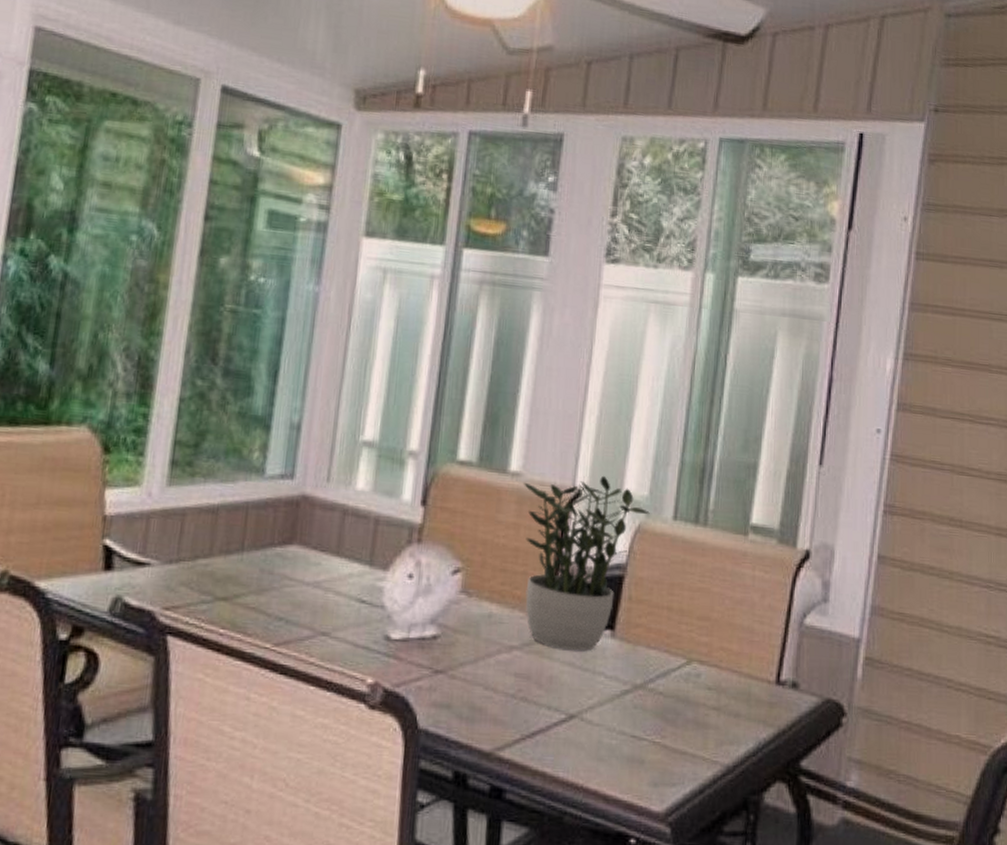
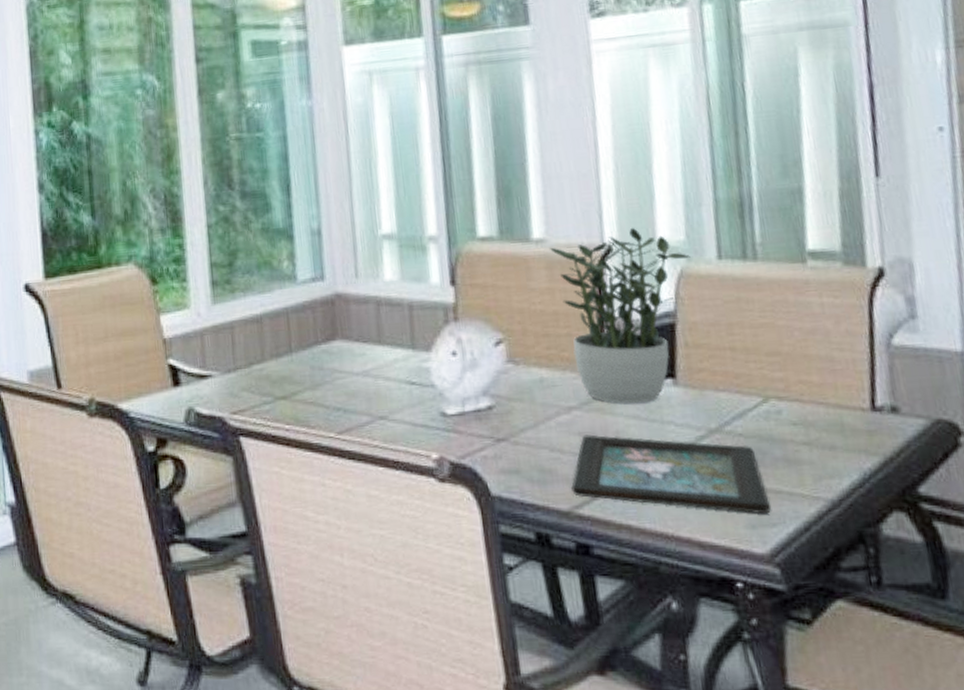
decorative tray: none [496,676,674,774] -> present [570,434,771,515]

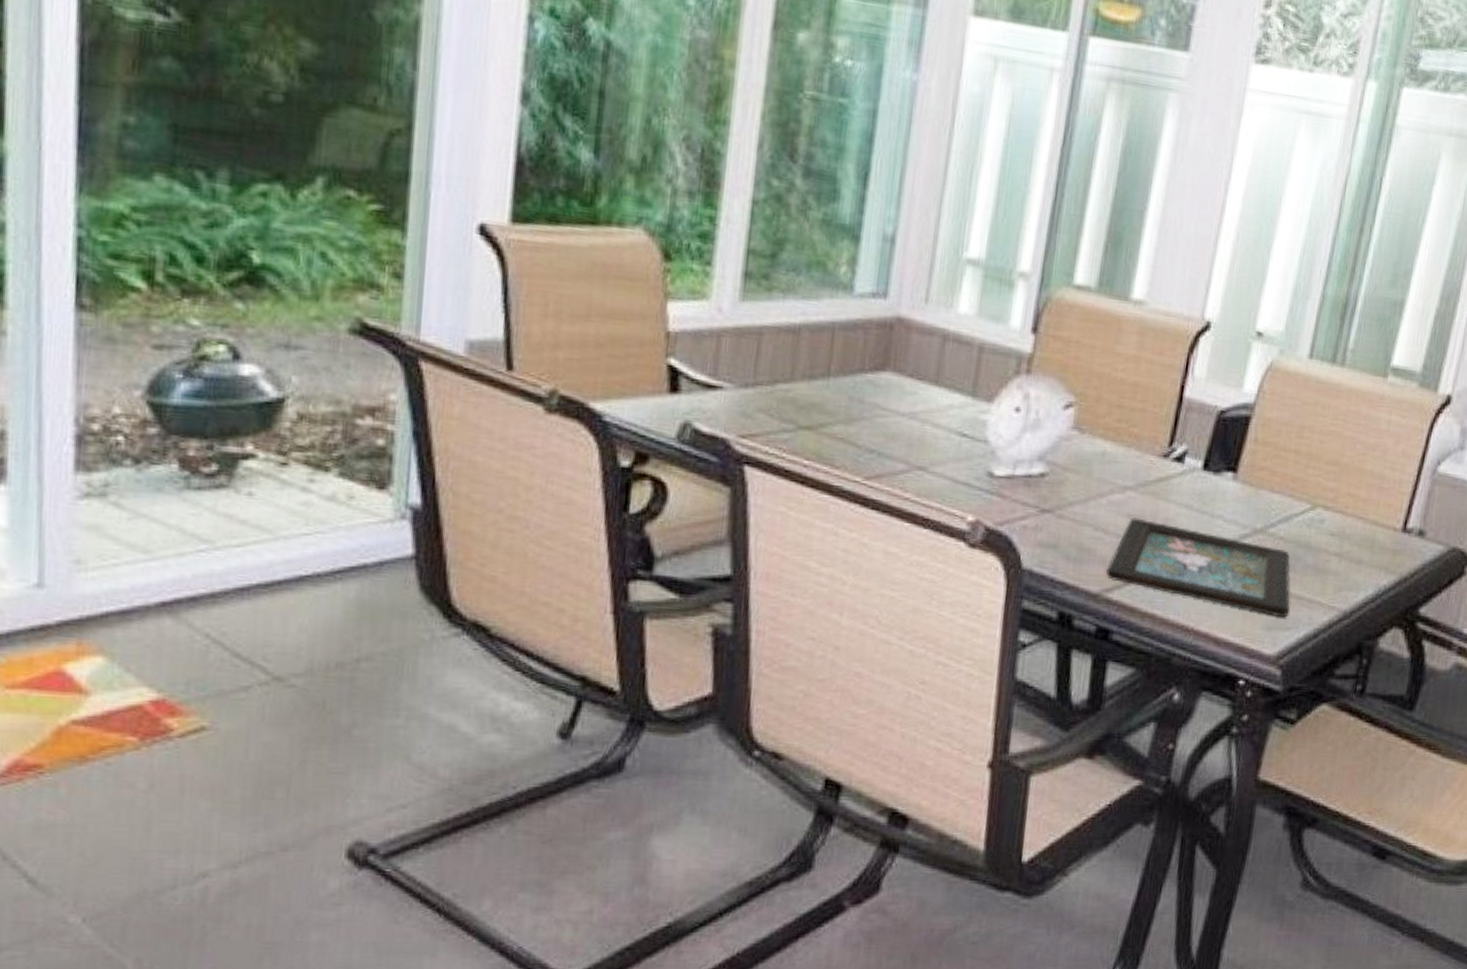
potted plant: present [550,227,691,404] -> none [1143,307,1284,494]

